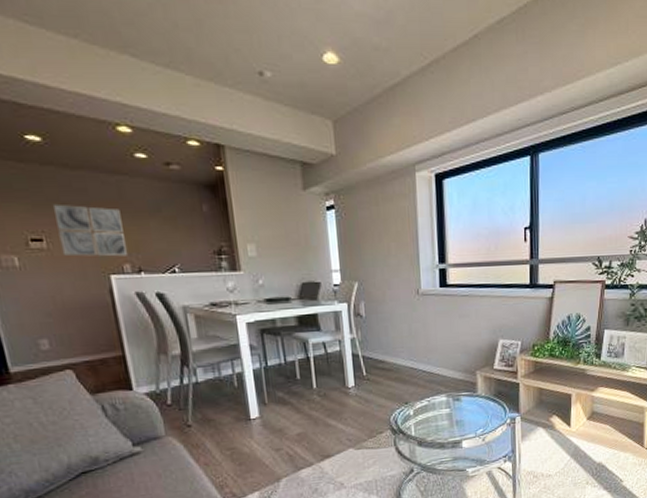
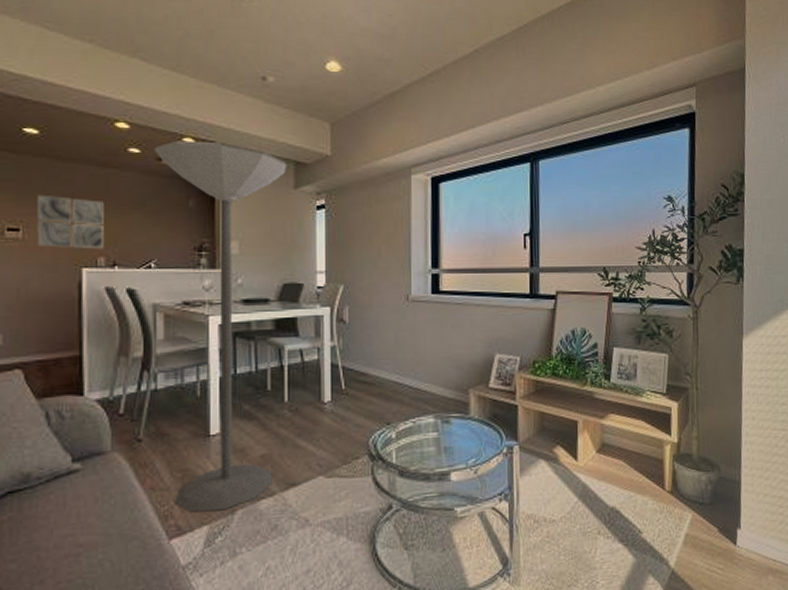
floor lamp: none [161,143,310,482] -> present [155,140,287,513]

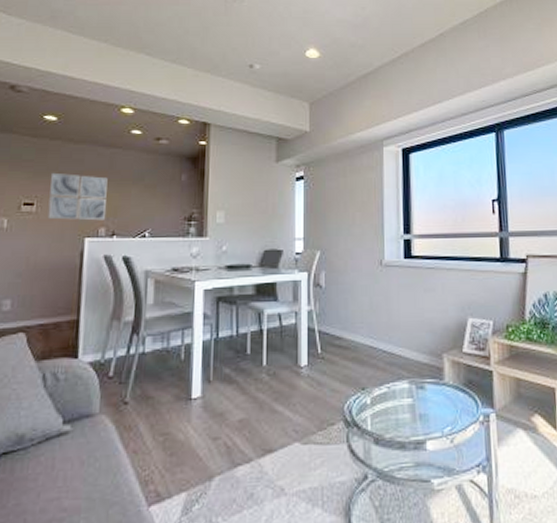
floor lamp: present [155,140,287,513] -> none [154,122,270,479]

